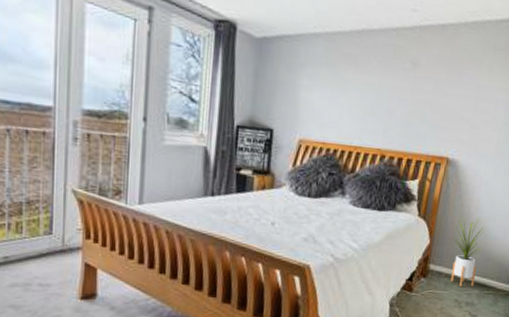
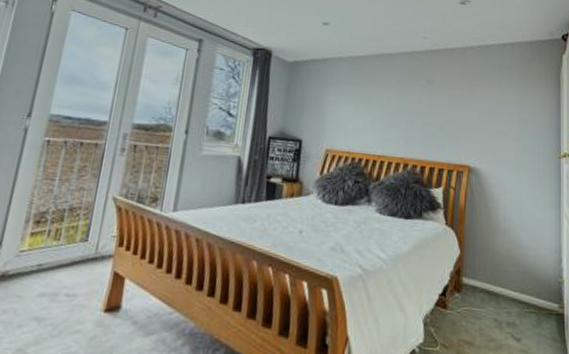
house plant: present [450,217,486,287] -> none [481,226,517,304]

